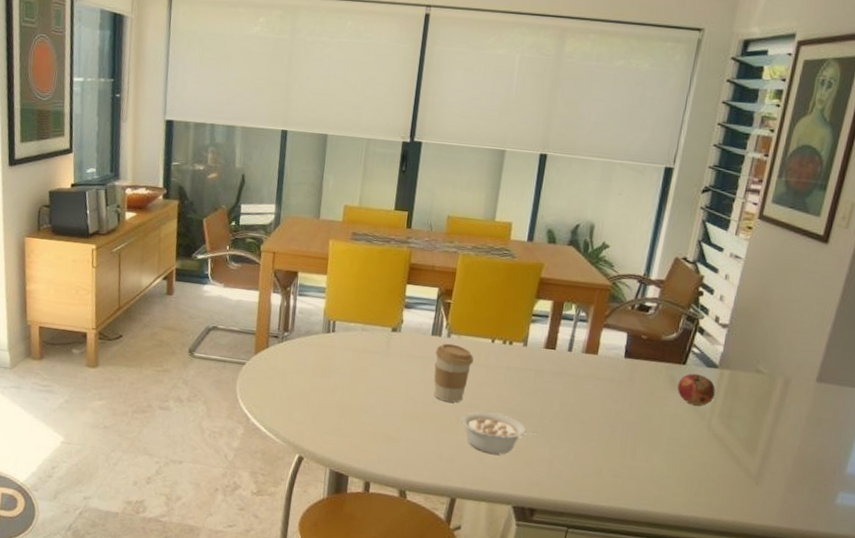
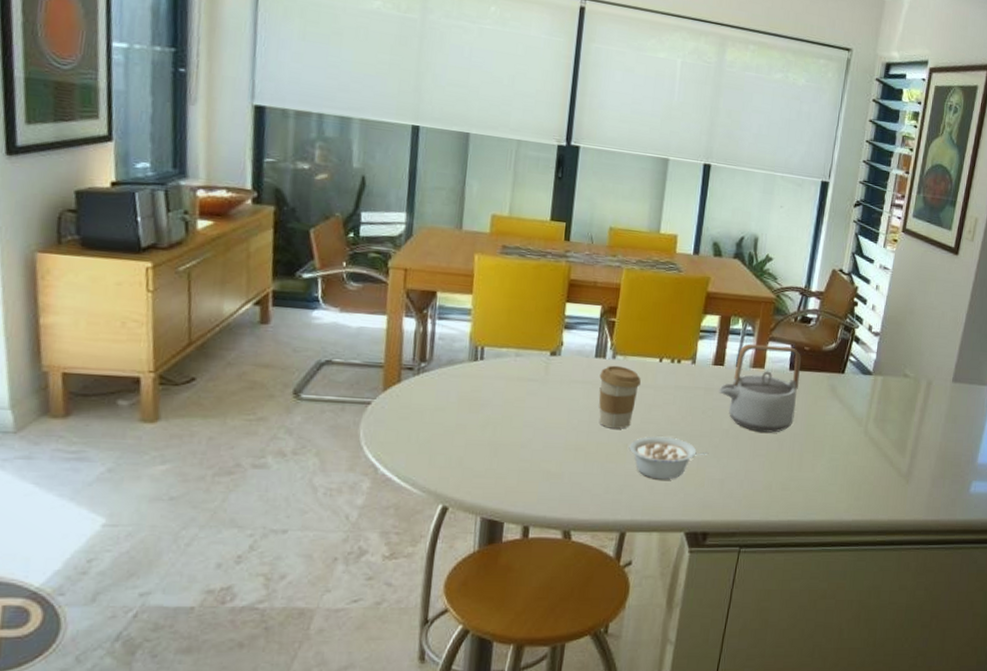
teapot: none [549,329,638,419] -> present [719,343,801,433]
fruit: present [677,373,716,407] -> none [837,381,871,414]

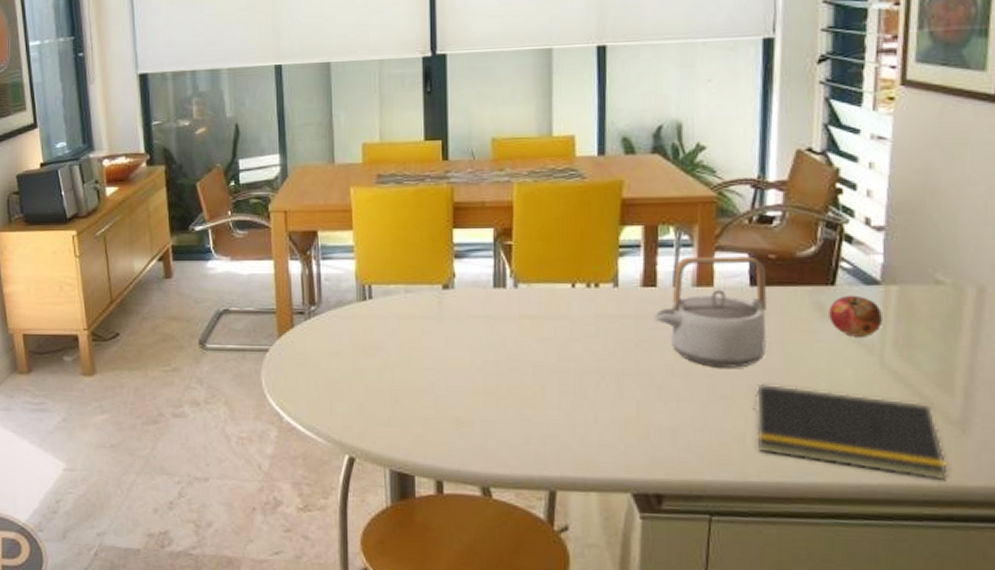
coffee cup: present [598,365,641,429] -> none [501,295,552,369]
legume: present [629,436,709,480] -> none [547,376,651,429]
notepad: none [779,445,896,517] -> present [752,383,948,481]
fruit: none [837,381,871,414] -> present [829,295,882,339]

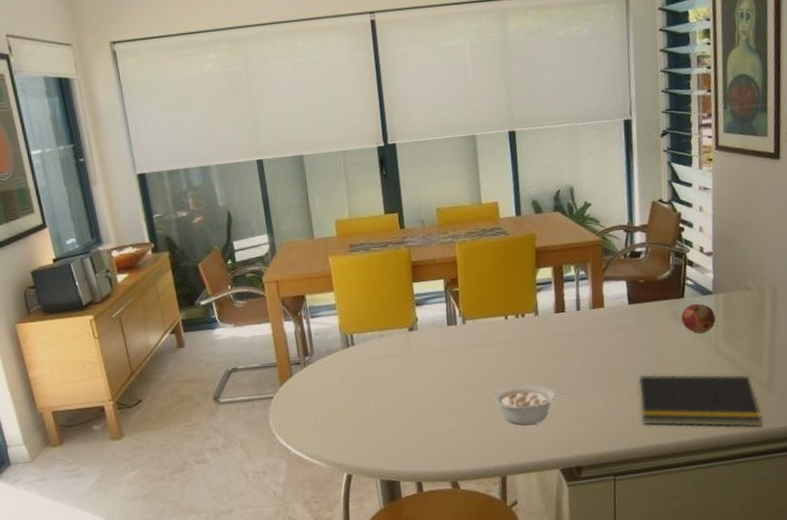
legume: none [547,376,651,429] -> present [493,385,568,425]
teapot: present [654,256,766,368] -> none [565,282,643,367]

